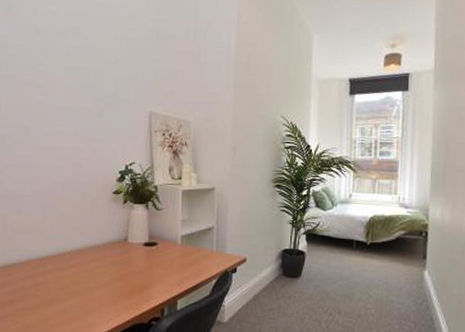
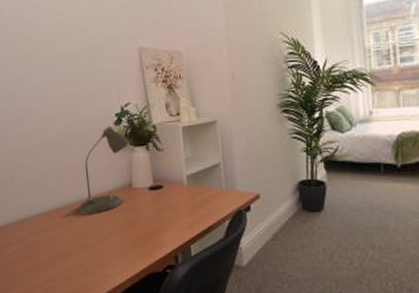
desk lamp: none [70,182,130,264] -> present [78,126,129,214]

